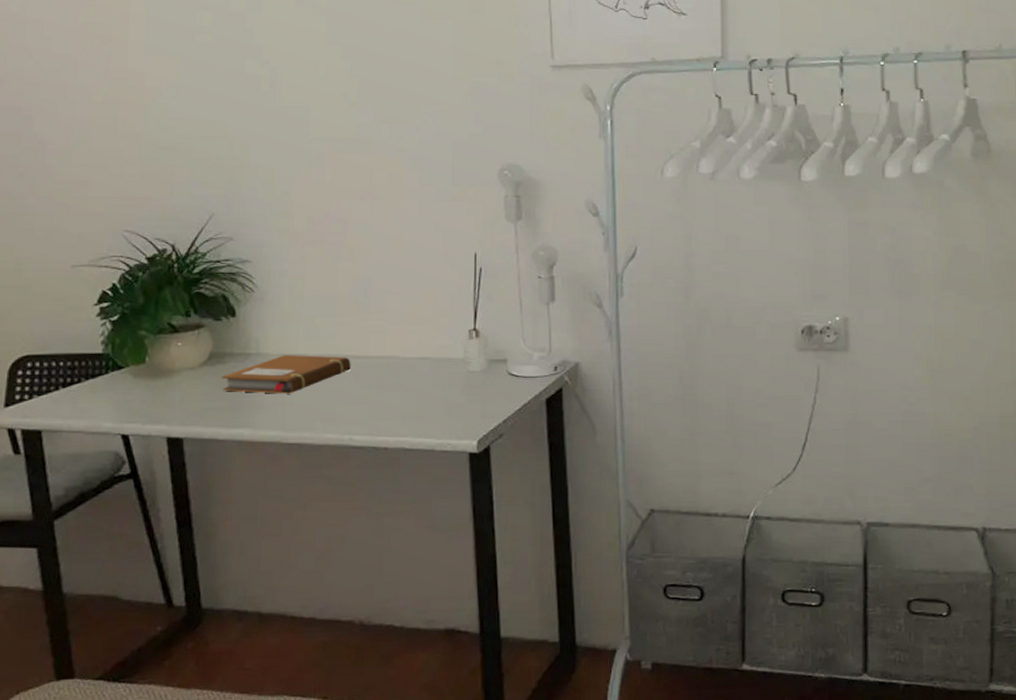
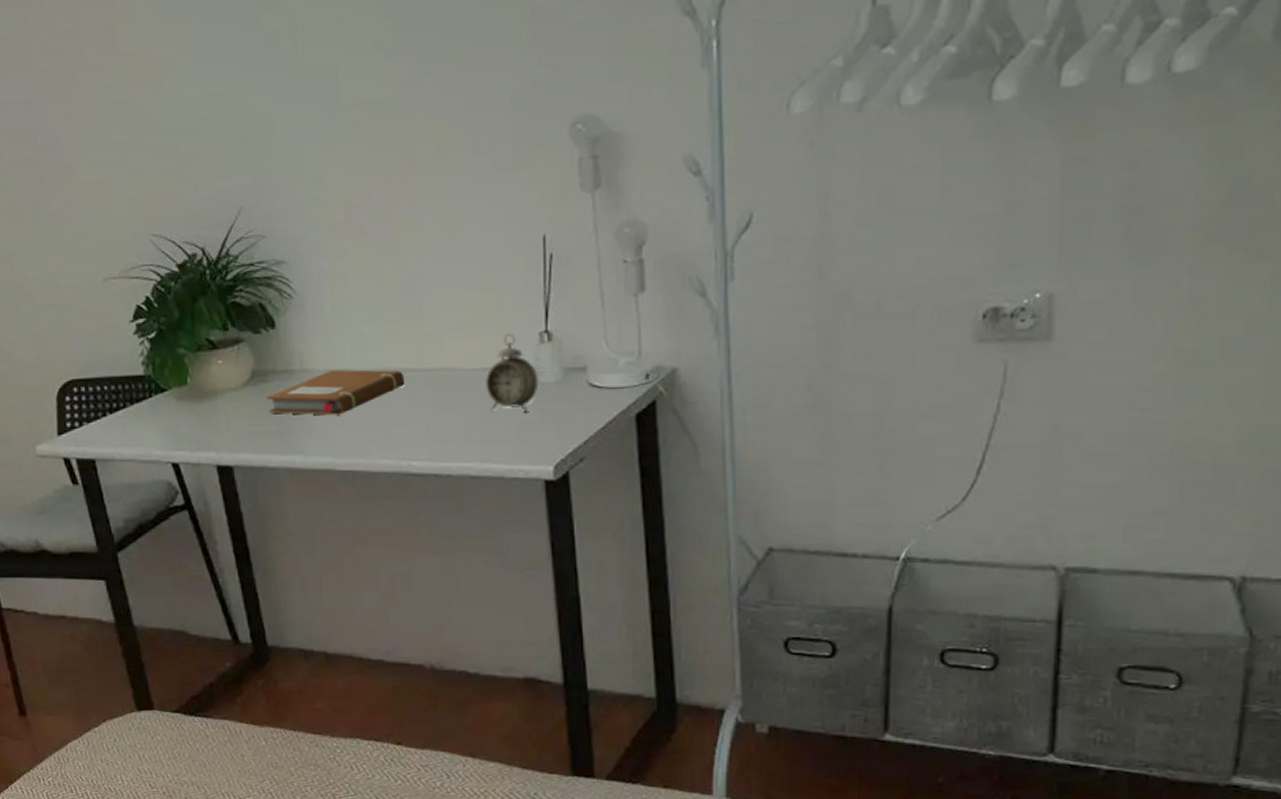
alarm clock: none [421,330,467,395] -> present [484,333,539,411]

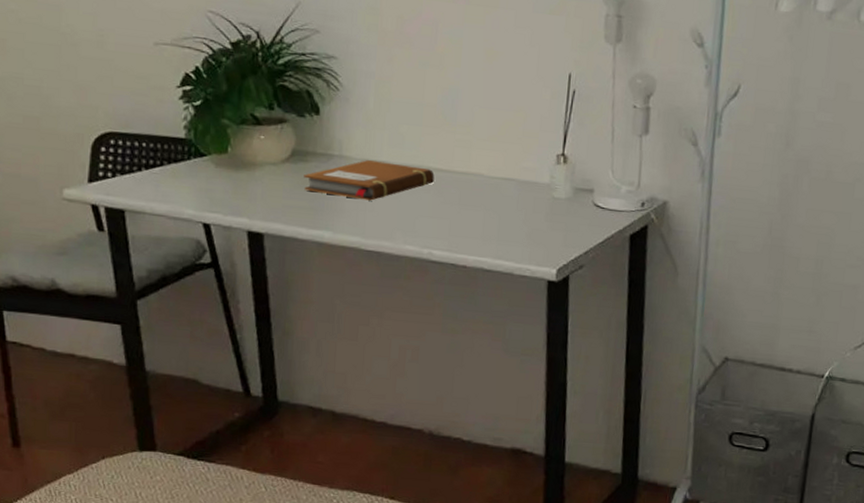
alarm clock: present [484,333,539,411] -> none [504,151,552,220]

